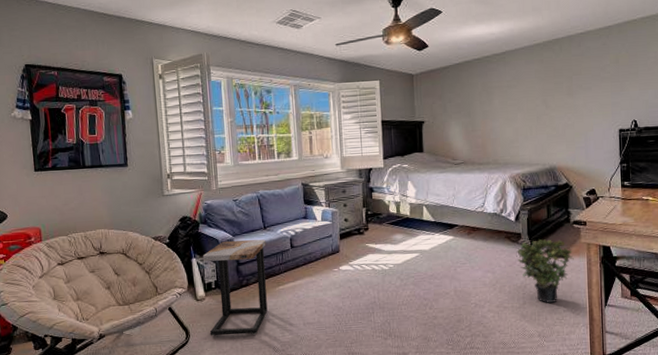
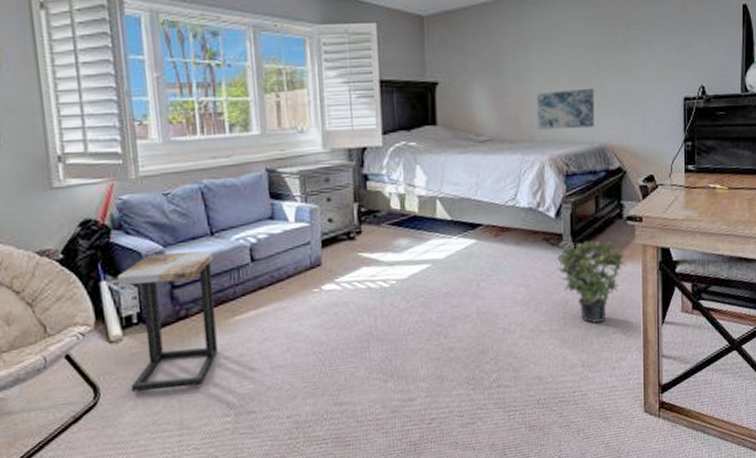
wall art: none [499,124,546,155] -> present [536,89,595,130]

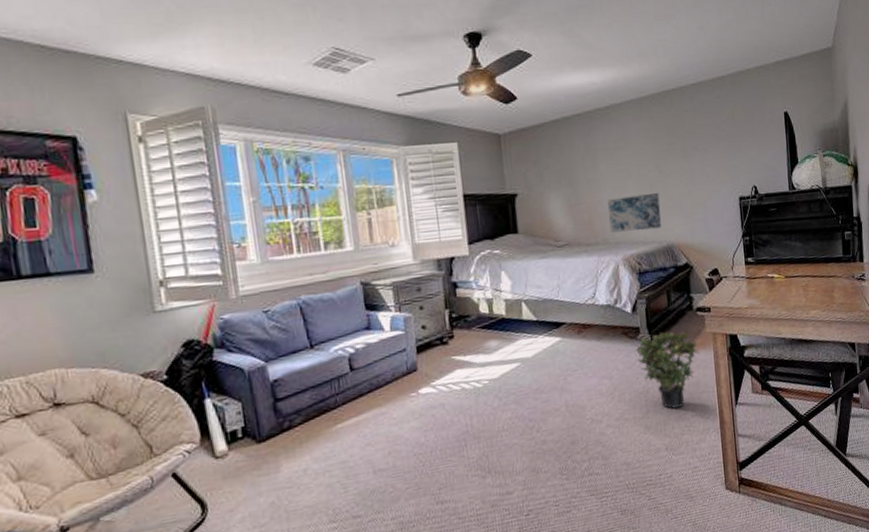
side table: present [116,250,218,393] -> none [220,362,322,506]

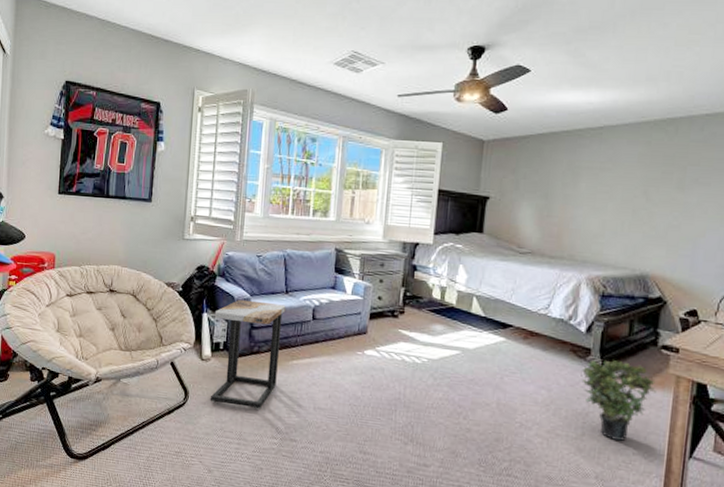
side table: none [220,362,322,506] -> present [210,299,286,410]
wall art: present [607,193,662,233] -> none [578,217,642,256]

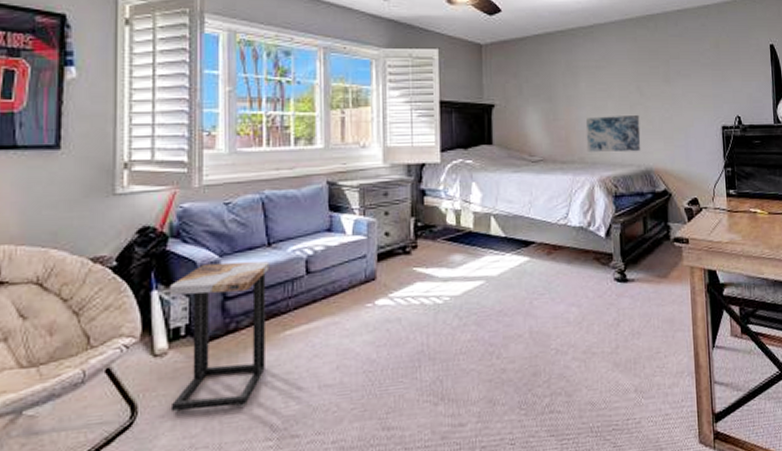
wall art: none [578,217,642,256] -> present [585,116,641,153]
potted plant: present [581,360,656,441] -> none [608,261,676,346]

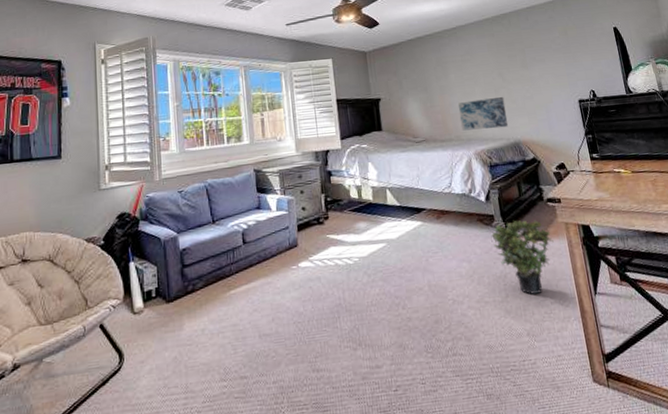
side table: present [169,261,270,412] -> none [141,235,217,359]
potted plant: none [608,261,676,346] -> present [491,220,554,295]

